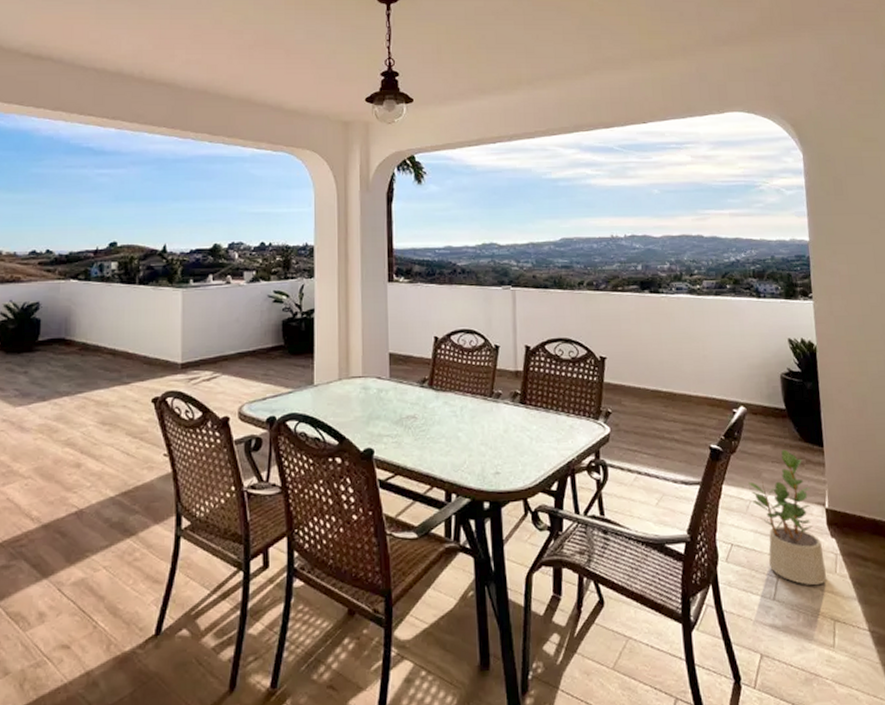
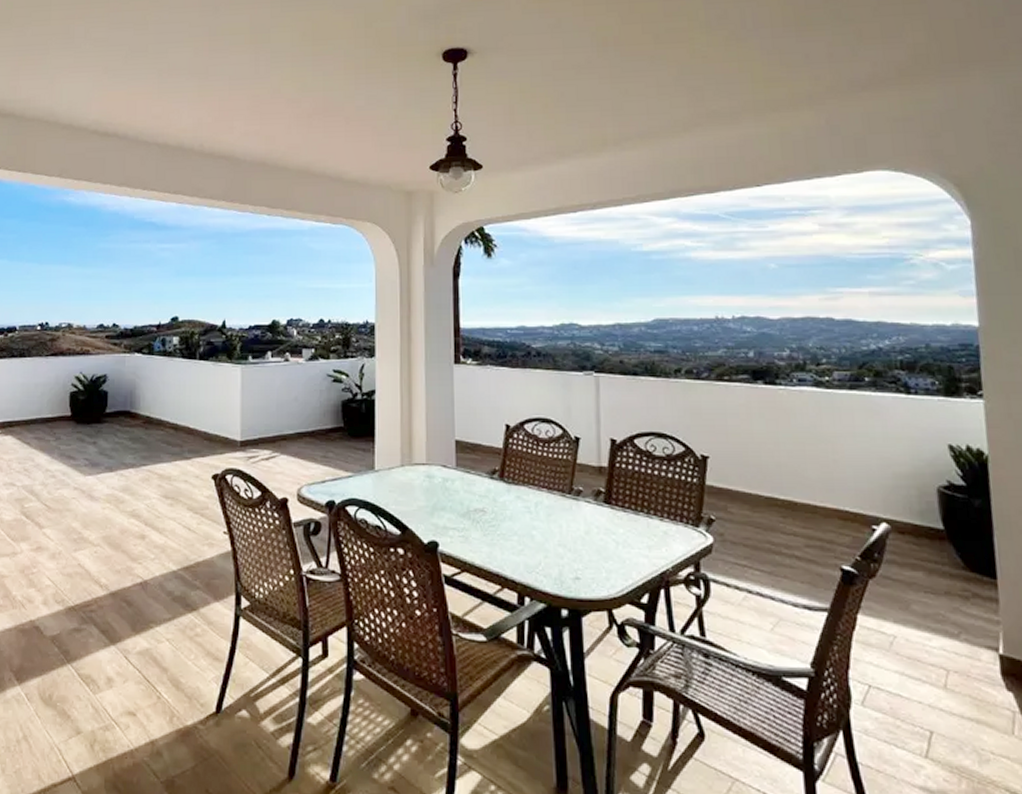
potted plant: present [748,449,827,586] -> none [892,578,1001,747]

